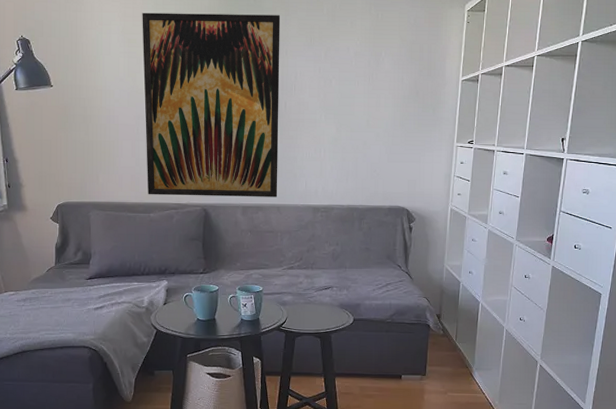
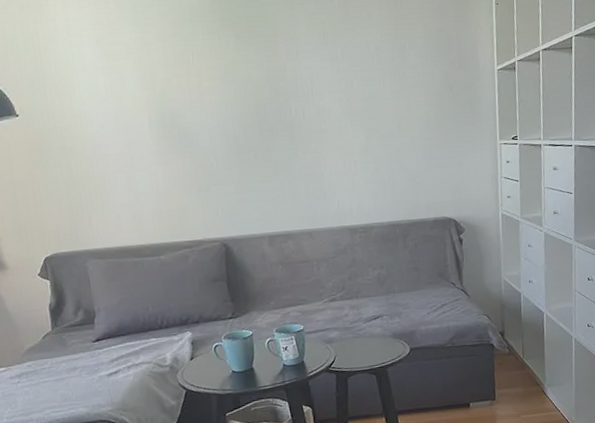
wall art: present [142,12,281,197] -> none [118,10,308,235]

